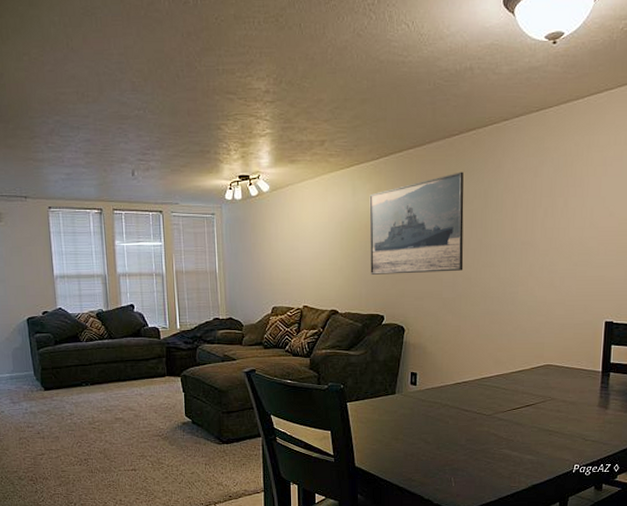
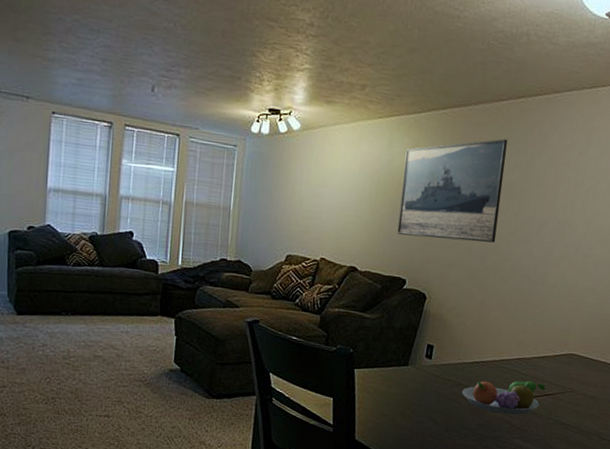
fruit bowl: none [448,394,527,428] -> present [462,381,546,416]

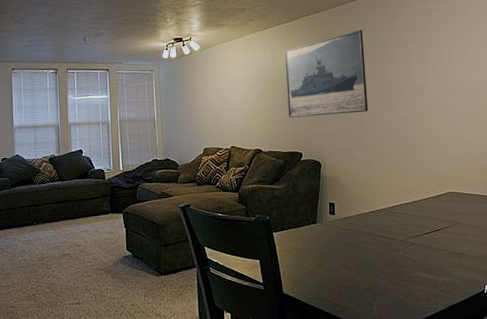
fruit bowl: present [462,381,546,416] -> none [365,220,435,253]

